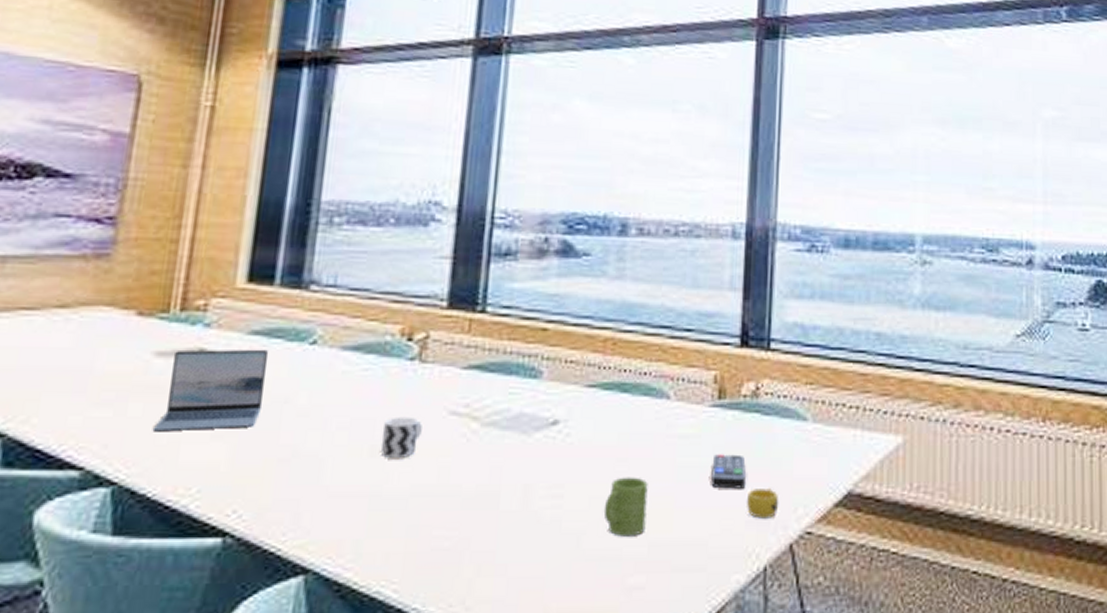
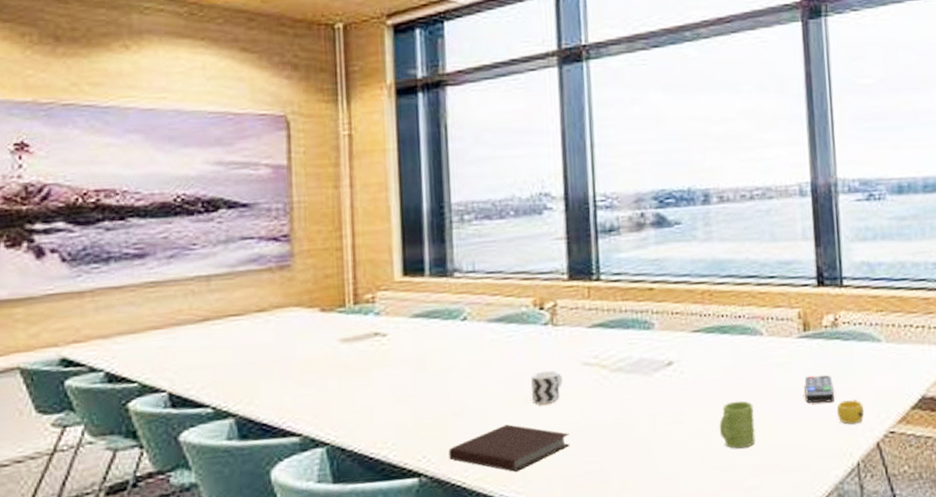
laptop: present [152,349,269,432] -> none [349,328,431,402]
notebook: none [265,480,420,541] -> present [448,424,570,472]

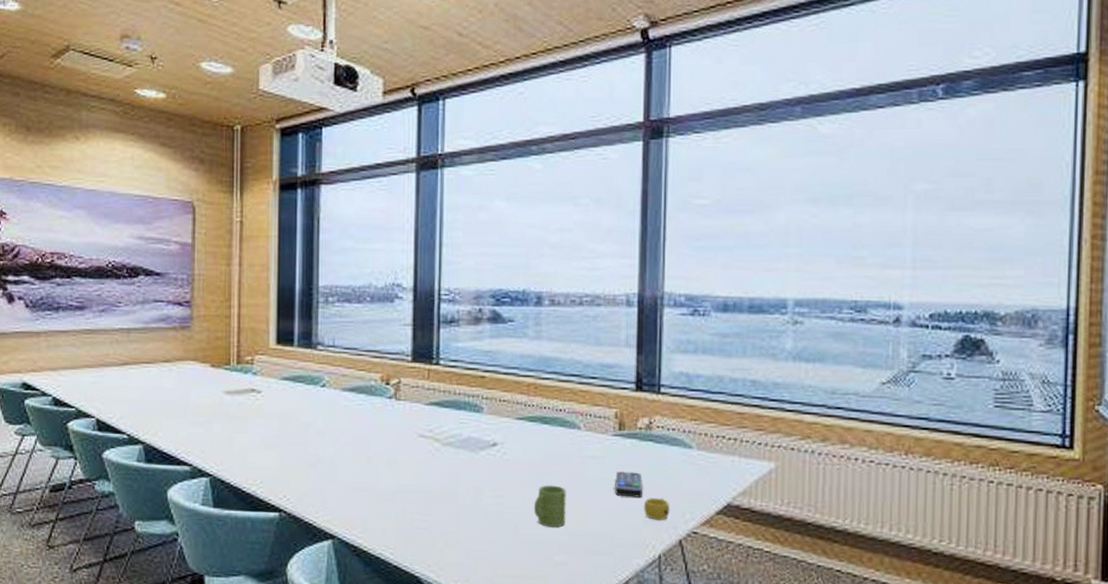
notebook: present [448,424,570,472] -> none [304,479,403,519]
cup: present [531,370,562,405] -> none [374,437,401,467]

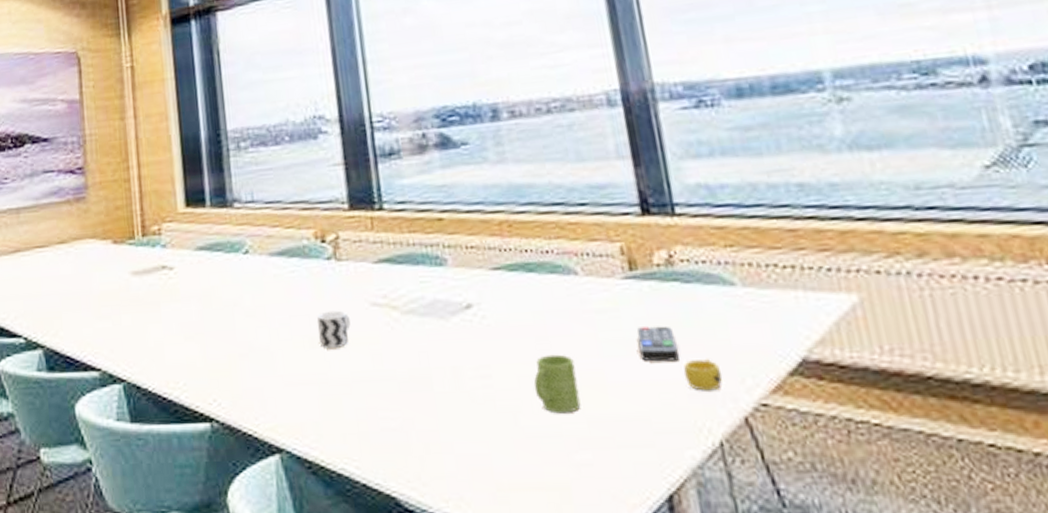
cup: none [374,437,401,467] -> present [317,310,351,350]

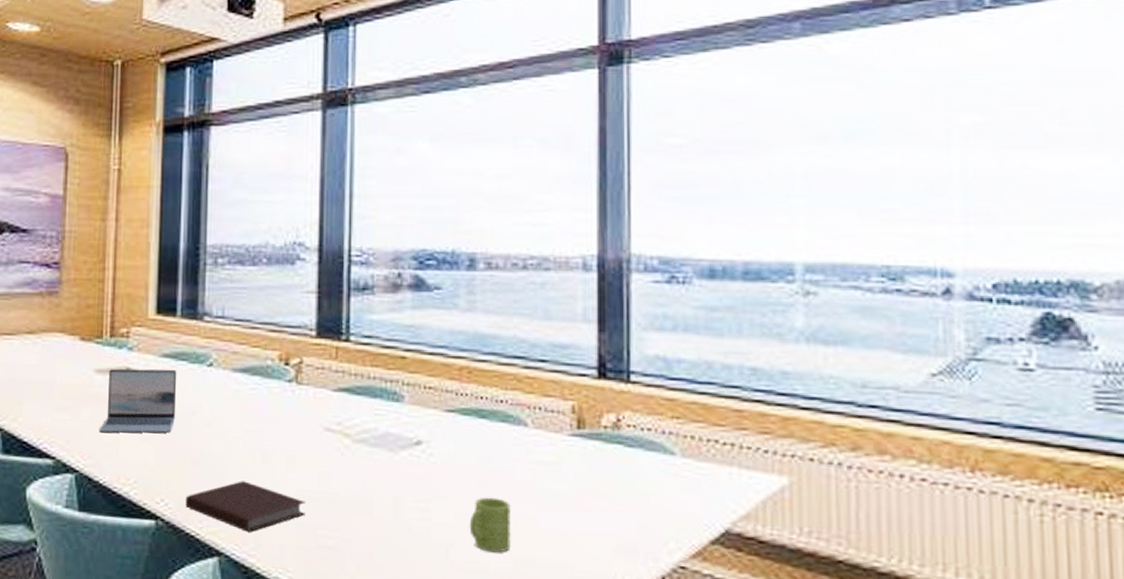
laptop: none [141,261,217,337] -> present [99,368,177,433]
notebook: none [238,369,363,423] -> present [185,481,306,532]
cup: present [317,310,351,350] -> none [270,430,303,467]
remote control: present [636,325,679,362] -> none [574,481,610,518]
cup: present [683,358,723,391] -> none [613,518,648,549]

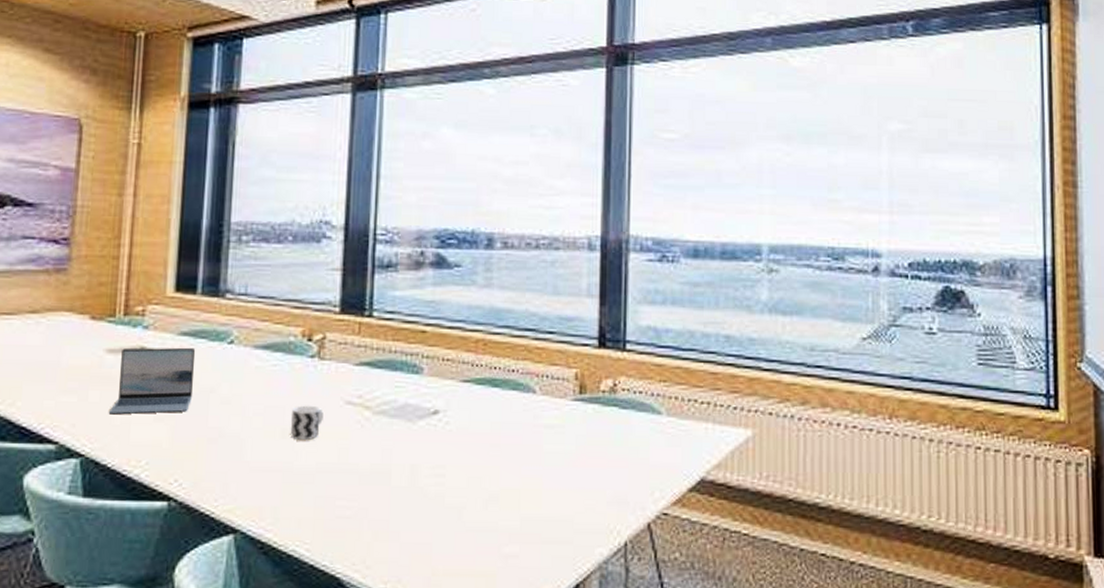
notebook: present [185,481,306,532] -> none [200,457,325,507]
cup: none [270,430,303,467] -> present [290,405,323,441]
mug: present [469,497,511,553] -> none [480,460,519,512]

